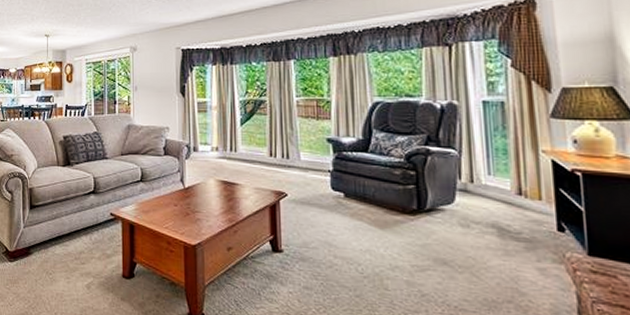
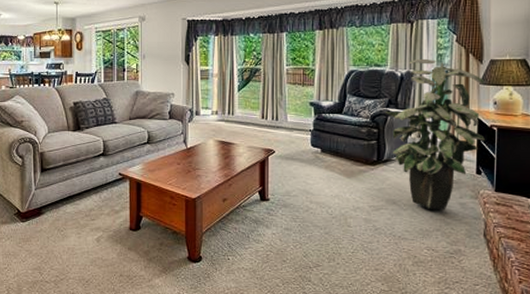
indoor plant: none [423,87,567,277] -> present [385,58,486,211]

